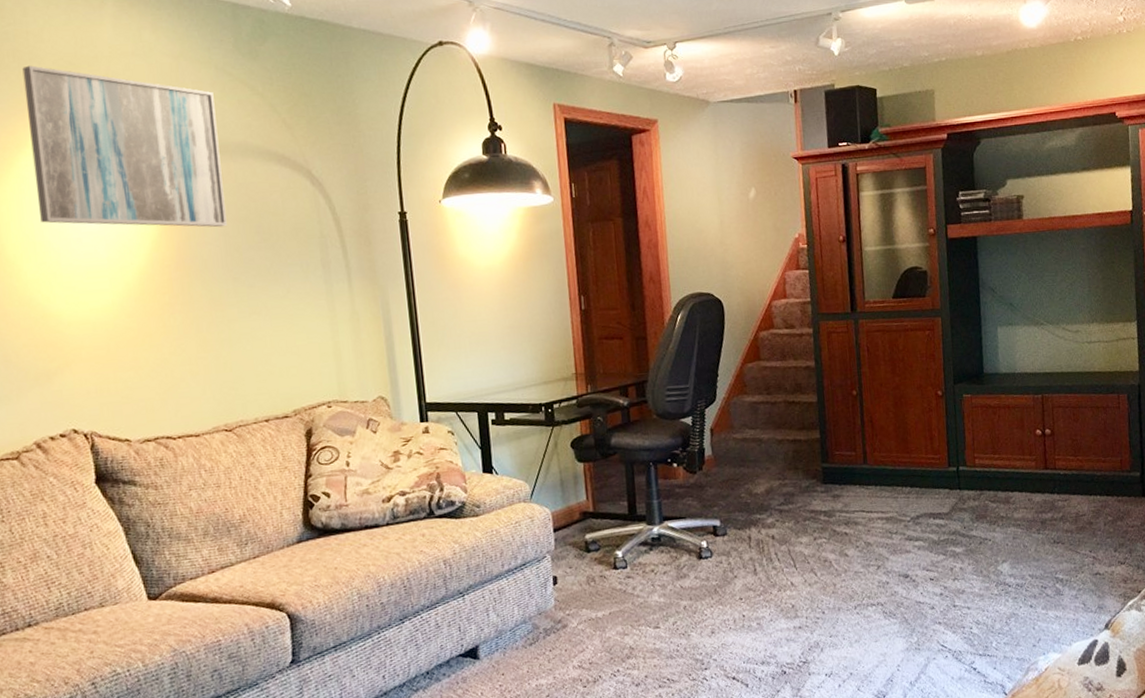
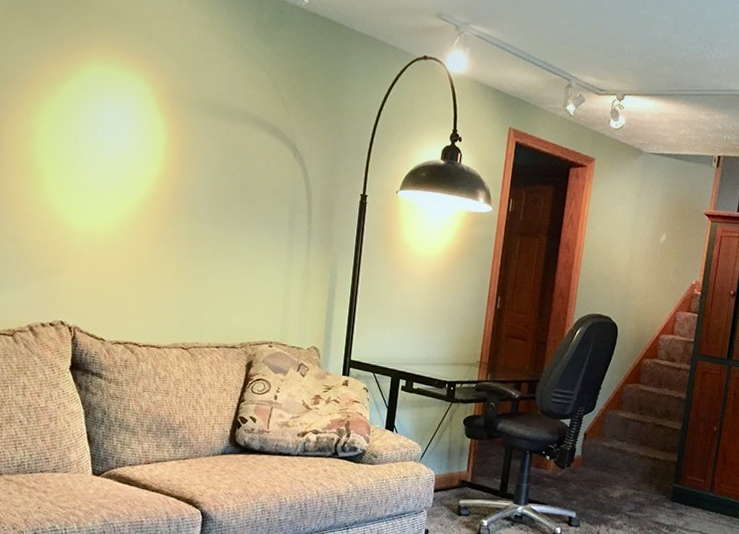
wall art: present [22,65,227,228] -> none [70,12,229,178]

